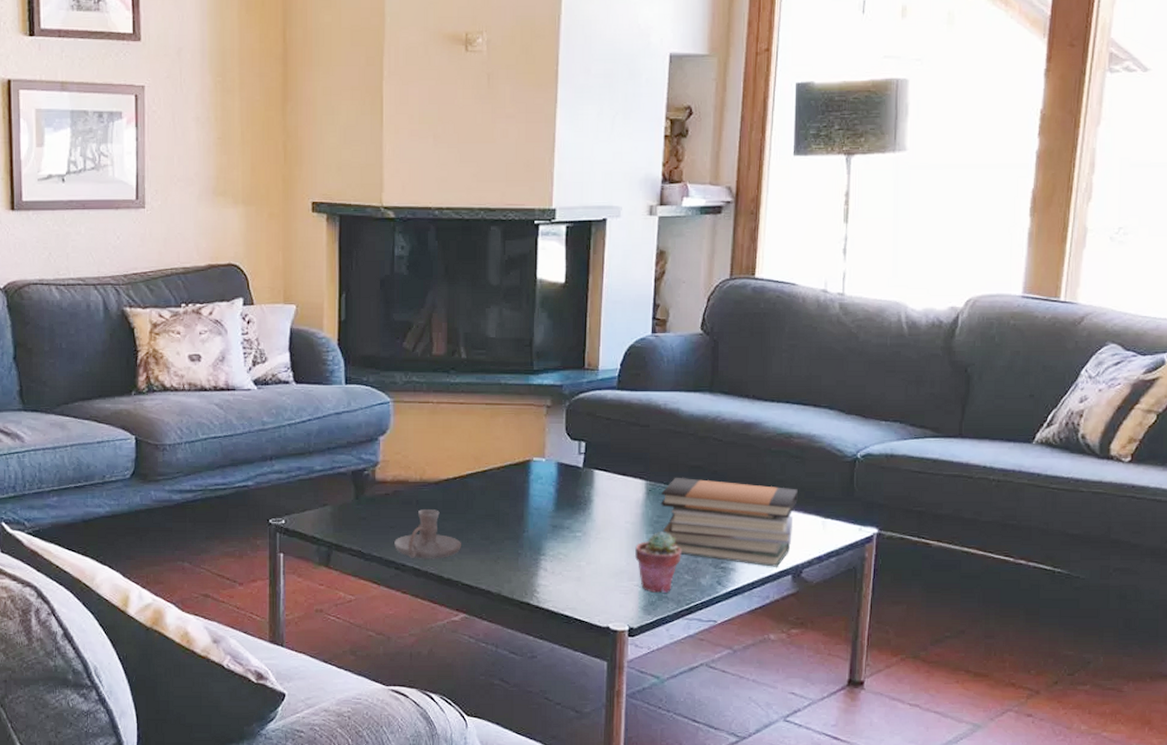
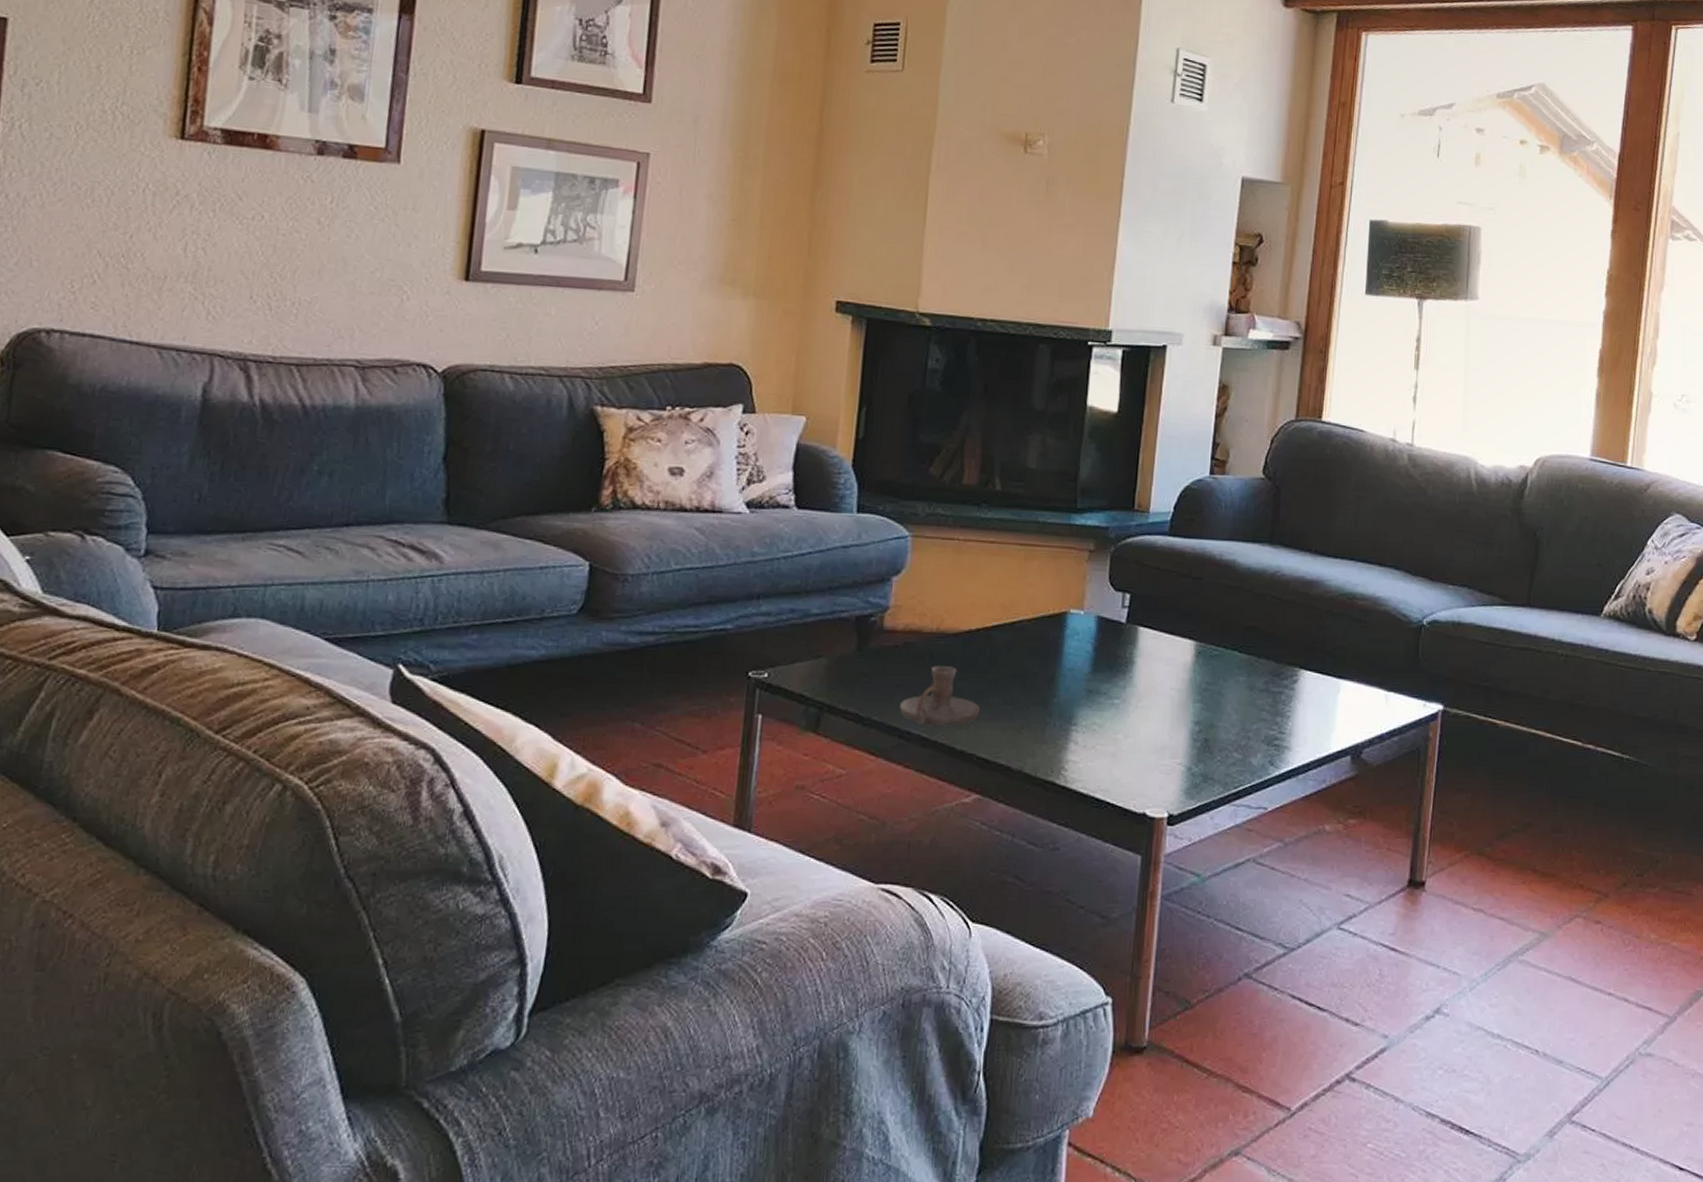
potted succulent: present [635,532,681,593] -> none [1179,701,1231,773]
book stack: present [660,477,798,567] -> none [1210,638,1360,746]

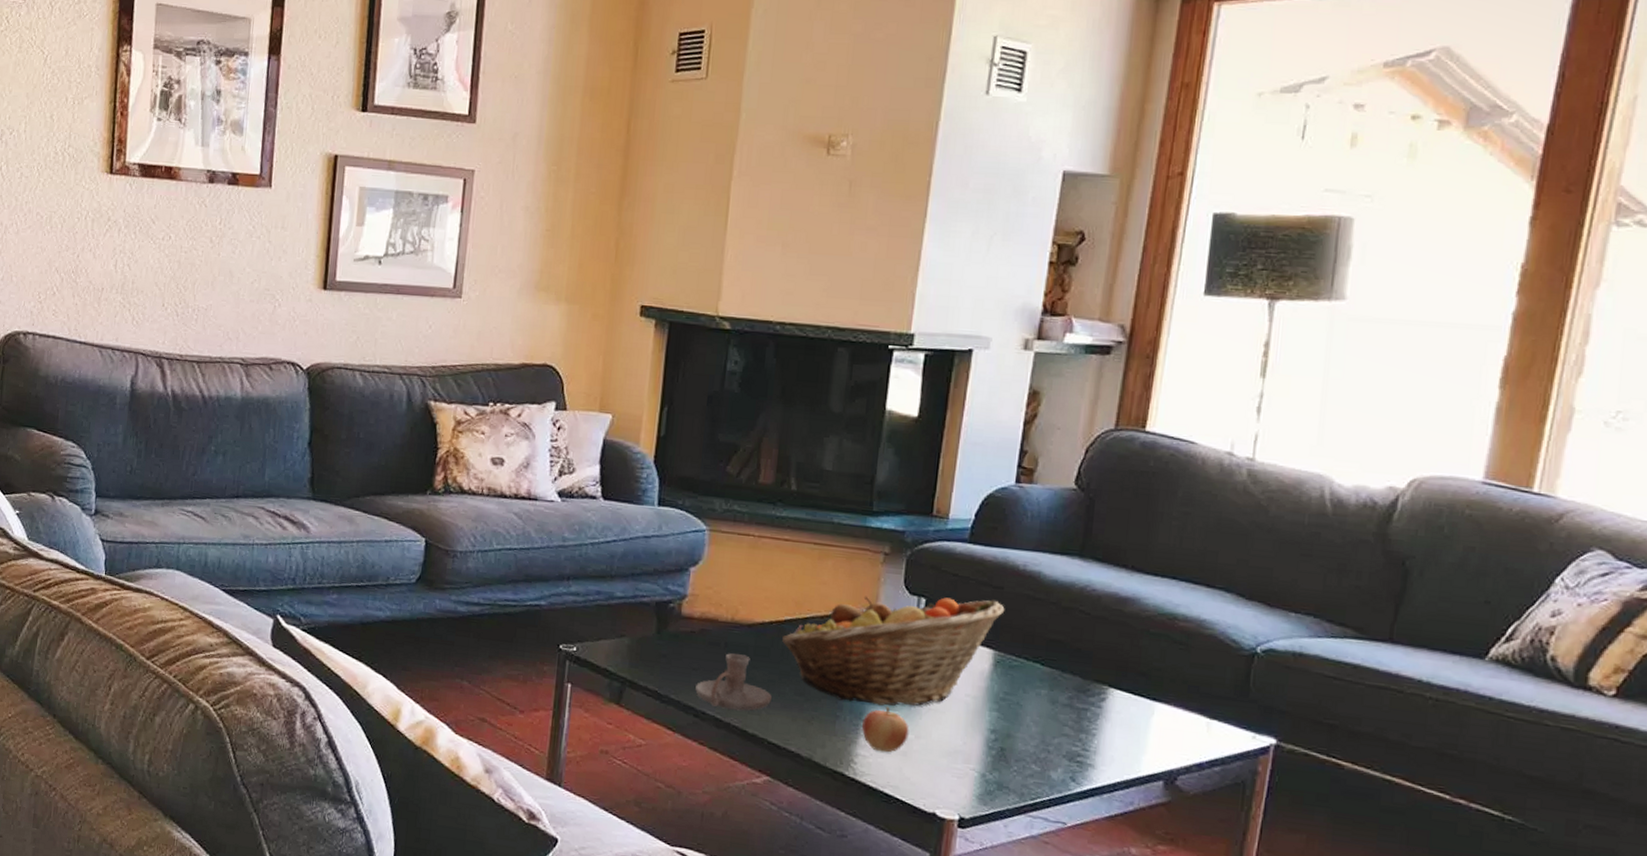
fruit basket: none [988,591,1204,707] -> present [781,596,1005,706]
apple: none [1072,707,1118,756] -> present [862,706,909,753]

